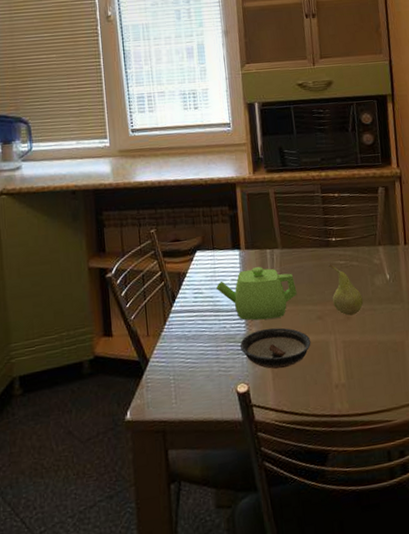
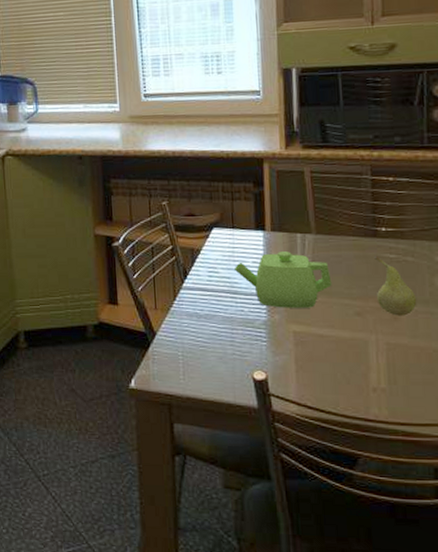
saucer: present [239,327,311,369] -> none [258,319,346,362]

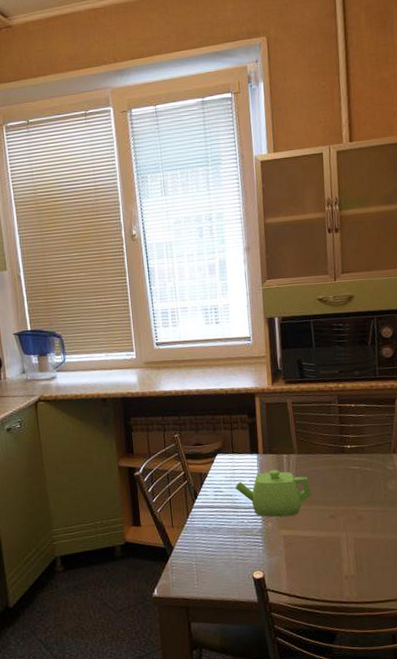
fruit: present [373,255,417,316] -> none [342,468,376,516]

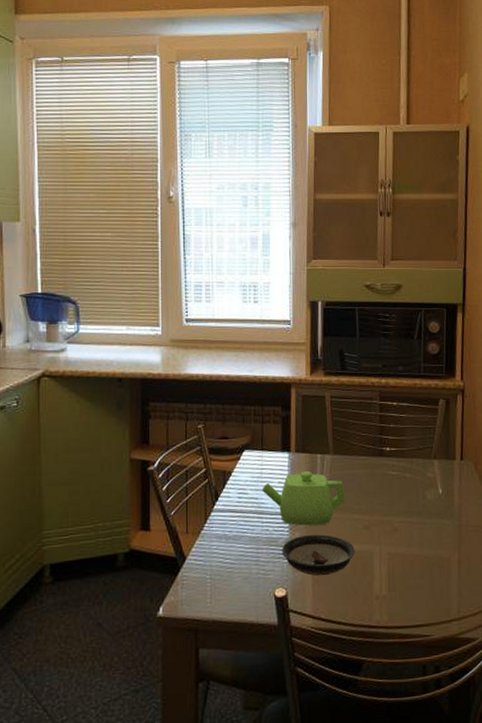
saucer: none [256,524,324,560] -> present [281,534,355,576]

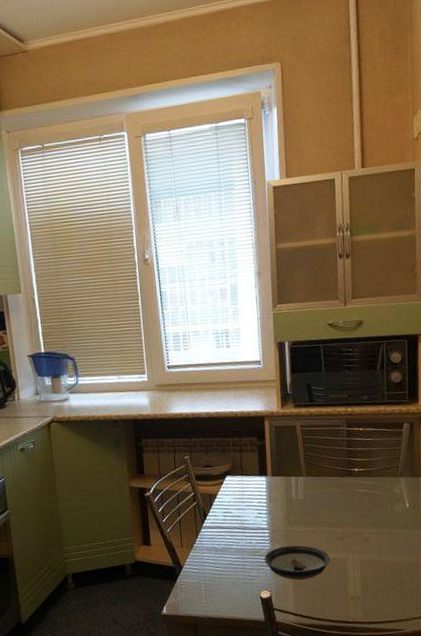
teapot: present [261,471,345,526] -> none [243,492,319,538]

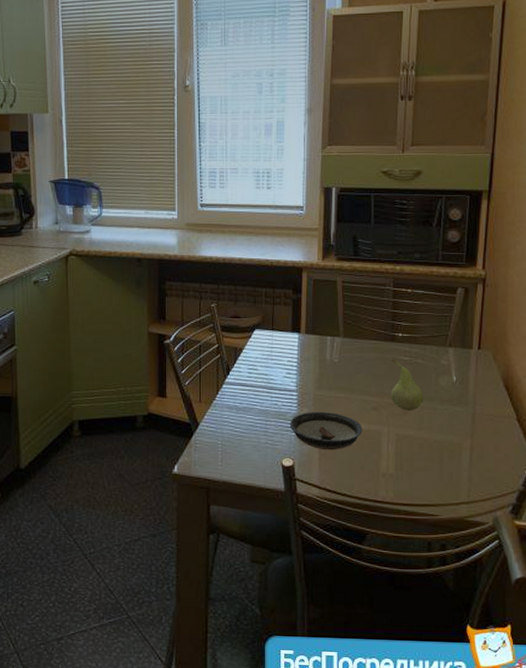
fruit: none [349,491,382,538] -> present [390,358,424,411]

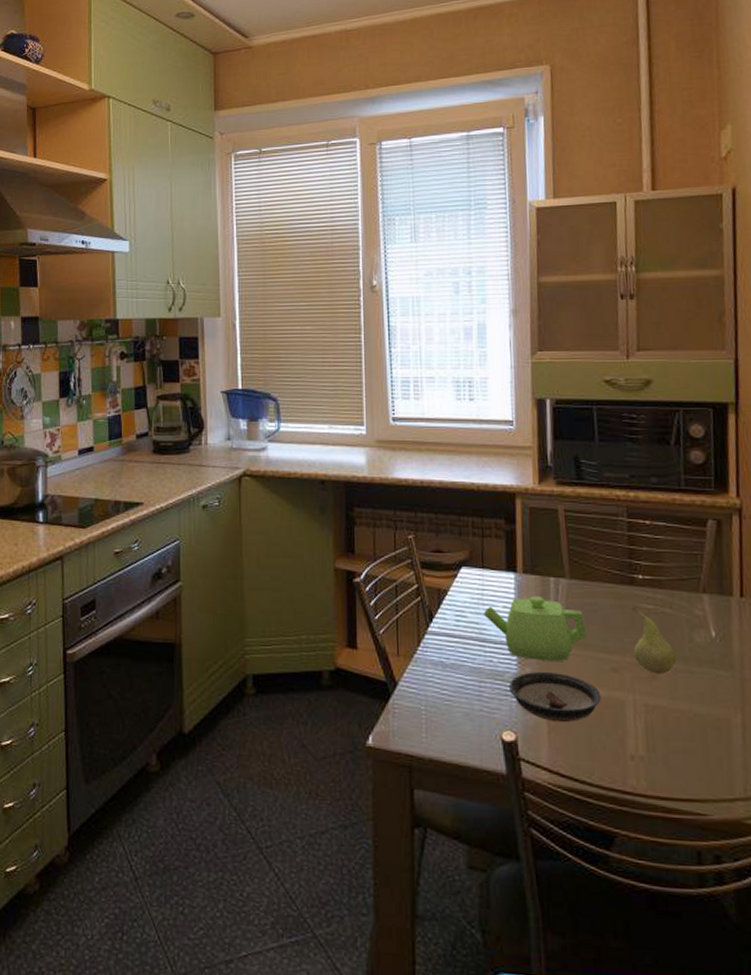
teapot: none [271,352,354,403] -> present [482,596,587,661]

